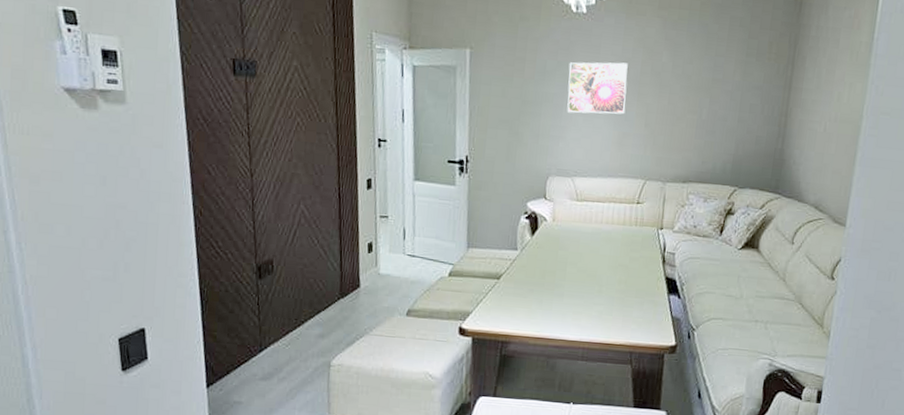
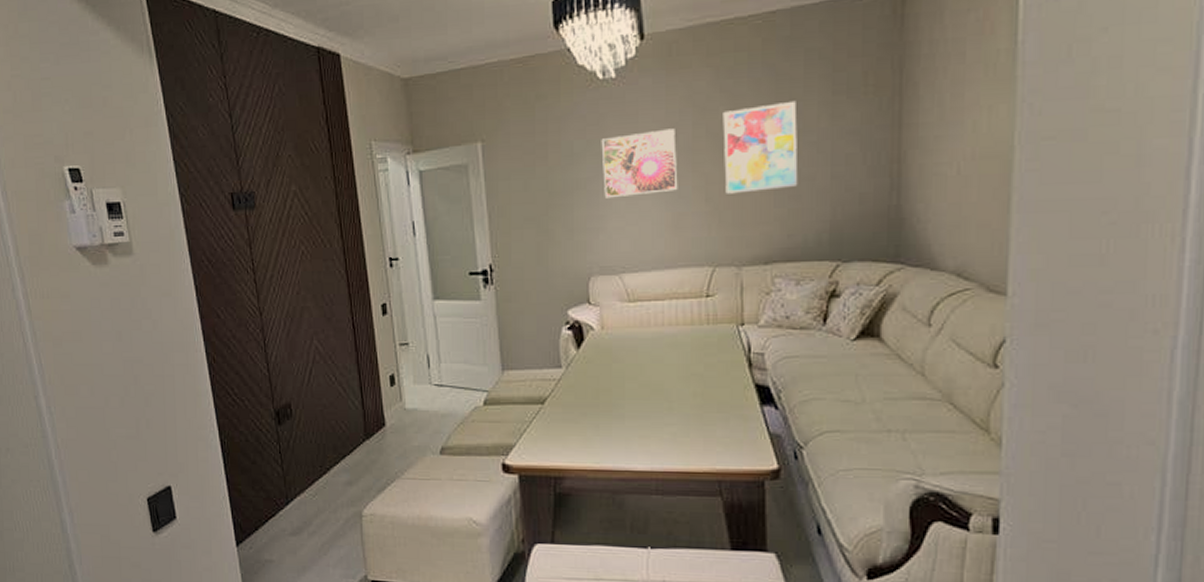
wall art: none [660,55,720,125] -> present [723,100,798,194]

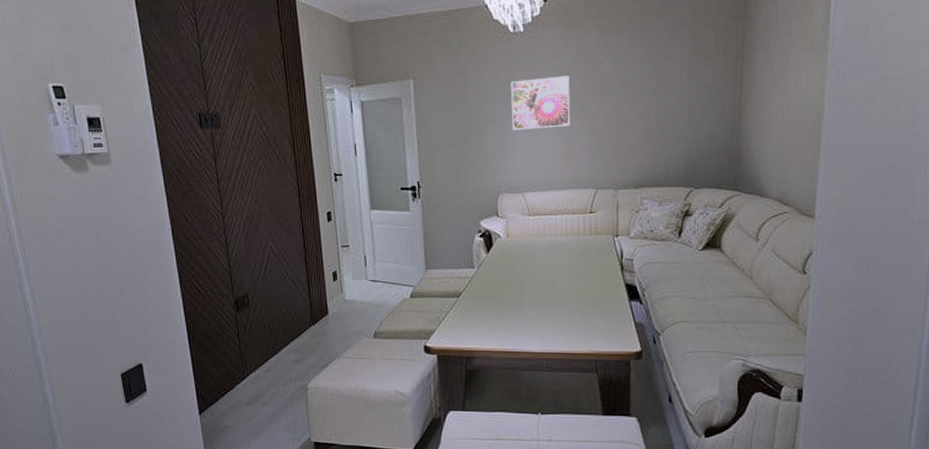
wall art: present [723,100,798,194] -> none [606,58,664,131]

